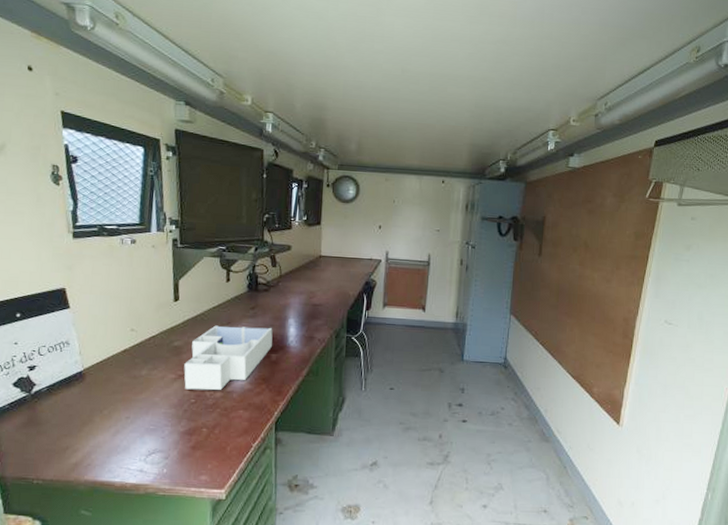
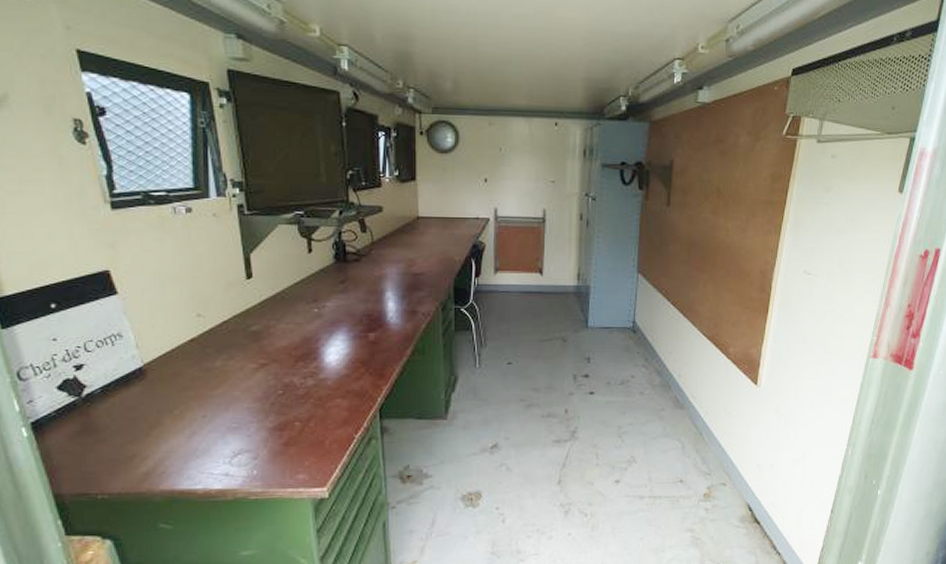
desk organizer: present [184,325,273,390] -> none [266,302,369,380]

